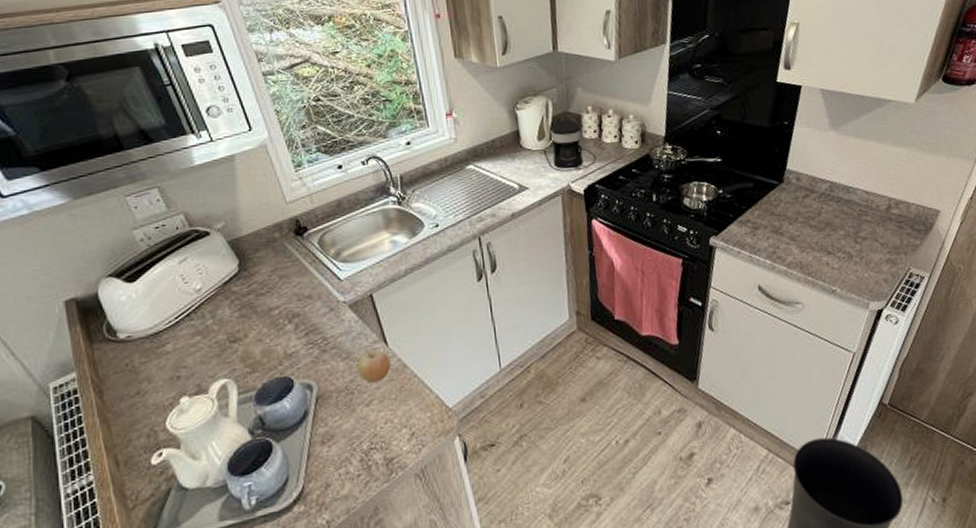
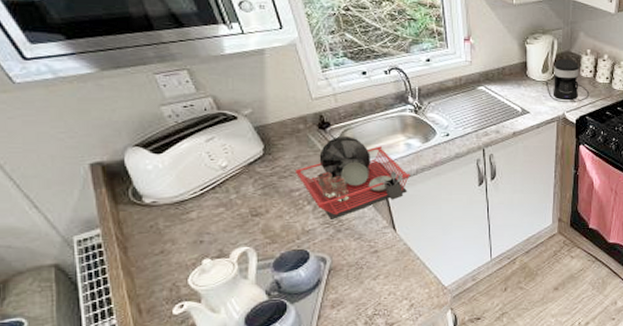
dish rack: none [272,239,399,338] -> present [294,135,411,220]
fruit: present [357,349,391,383] -> none [368,234,398,261]

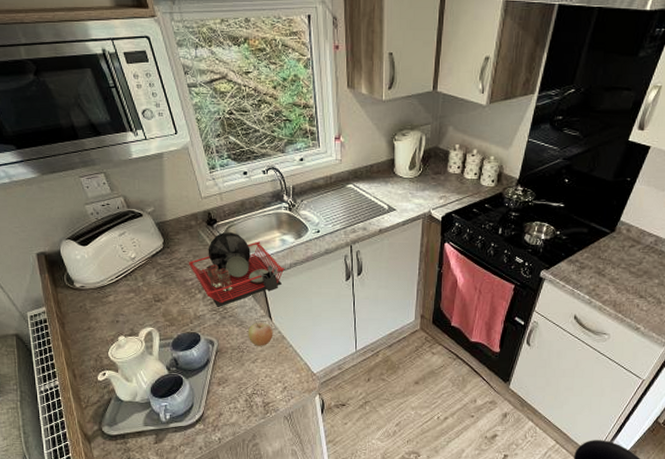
fruit: none [368,234,398,261] -> present [248,322,273,346]
coffee maker: present [545,58,590,103] -> none [412,154,457,200]

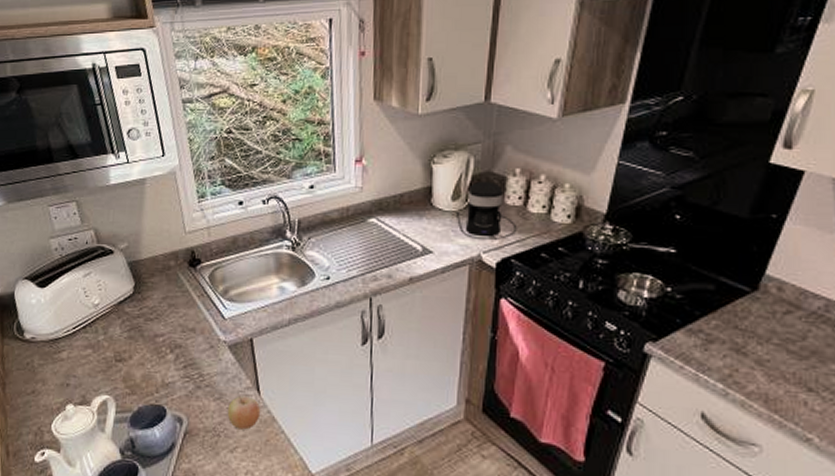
dish rack: present [188,231,285,307] -> none [161,275,282,373]
coffee maker: none [412,154,457,200] -> present [455,181,518,241]

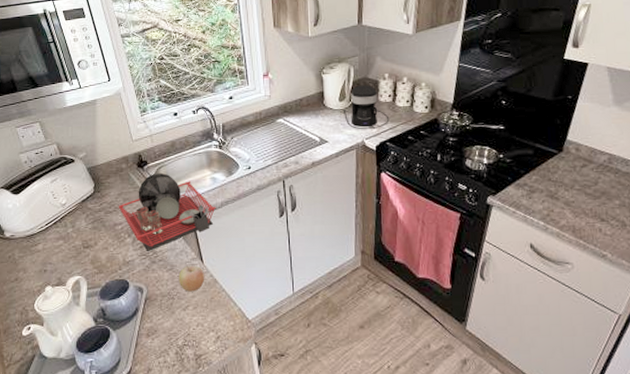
dish rack: none [161,275,282,373] -> present [118,172,216,251]

